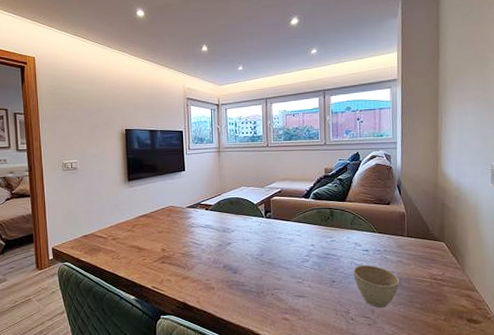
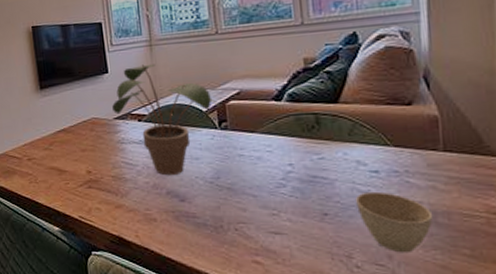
potted plant: none [186,166,269,253] -> present [112,63,223,176]

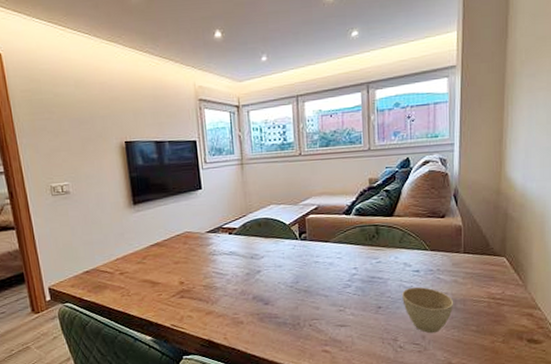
potted plant: present [112,63,223,176] -> none [205,181,303,283]

